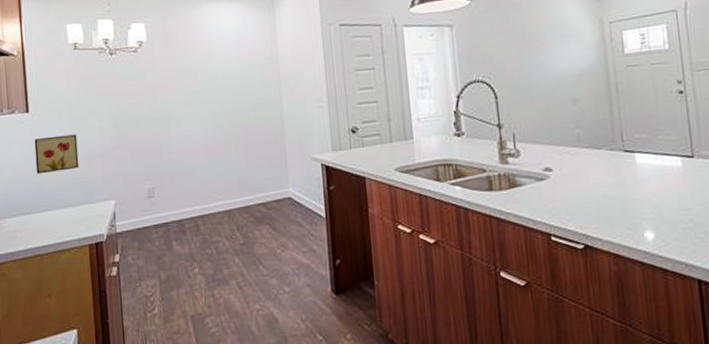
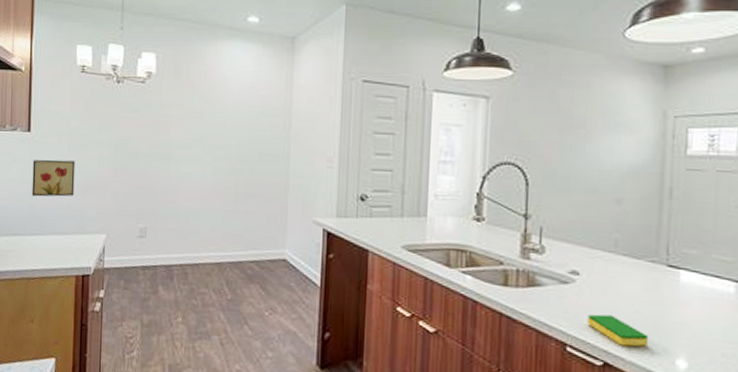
dish sponge: none [565,202,620,228] -> present [587,314,649,347]

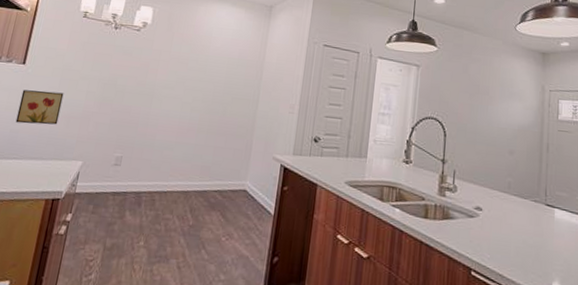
dish sponge: present [587,314,649,347] -> none [487,243,533,272]

